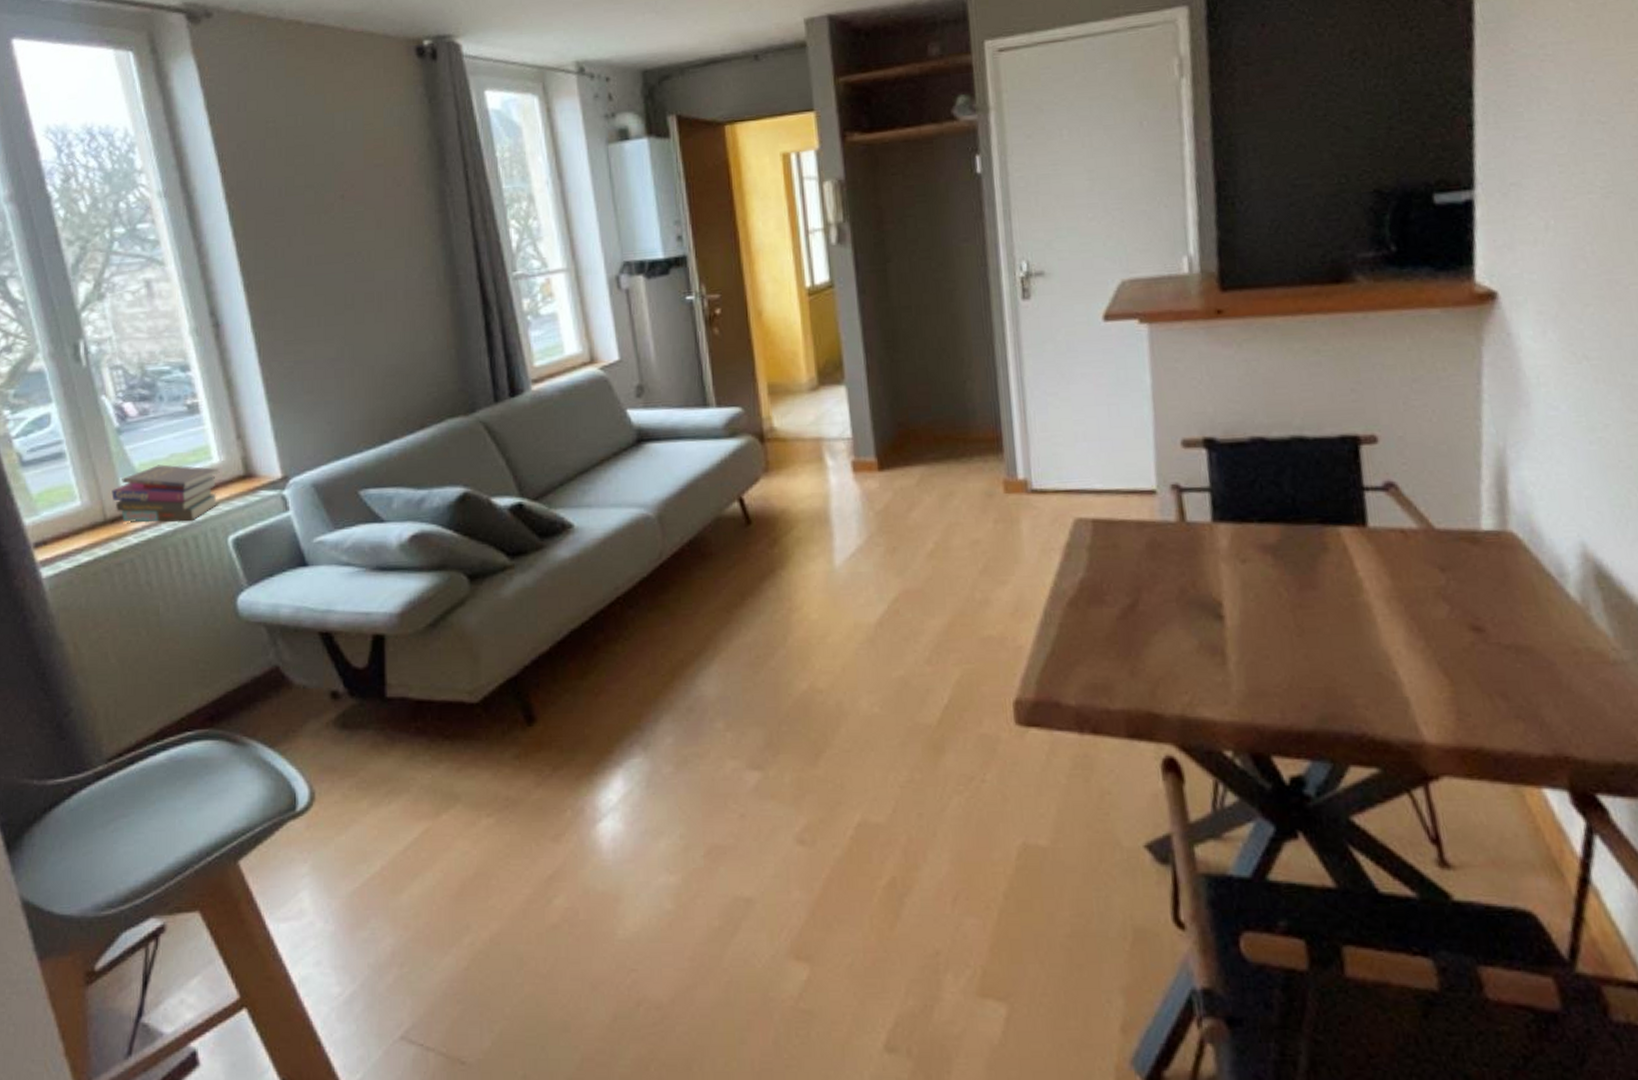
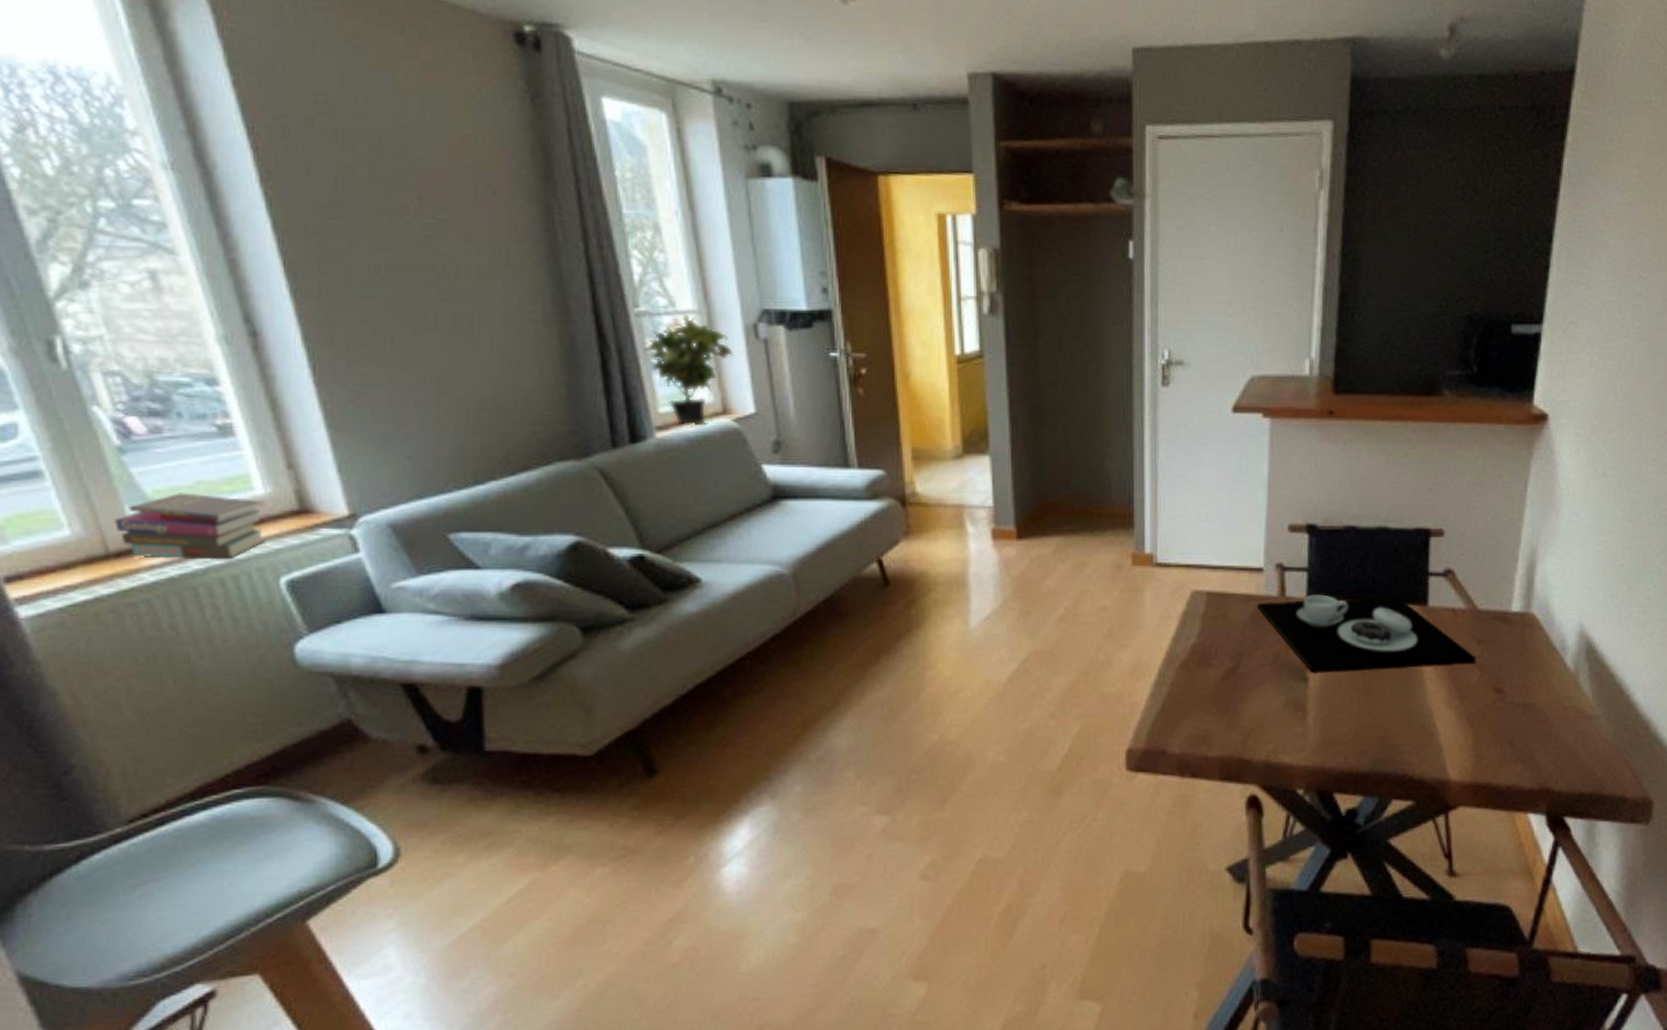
potted plant: none [520,272,600,377] -> present [643,313,734,426]
place setting: none [1153,516,1441,611] -> present [1258,594,1476,673]

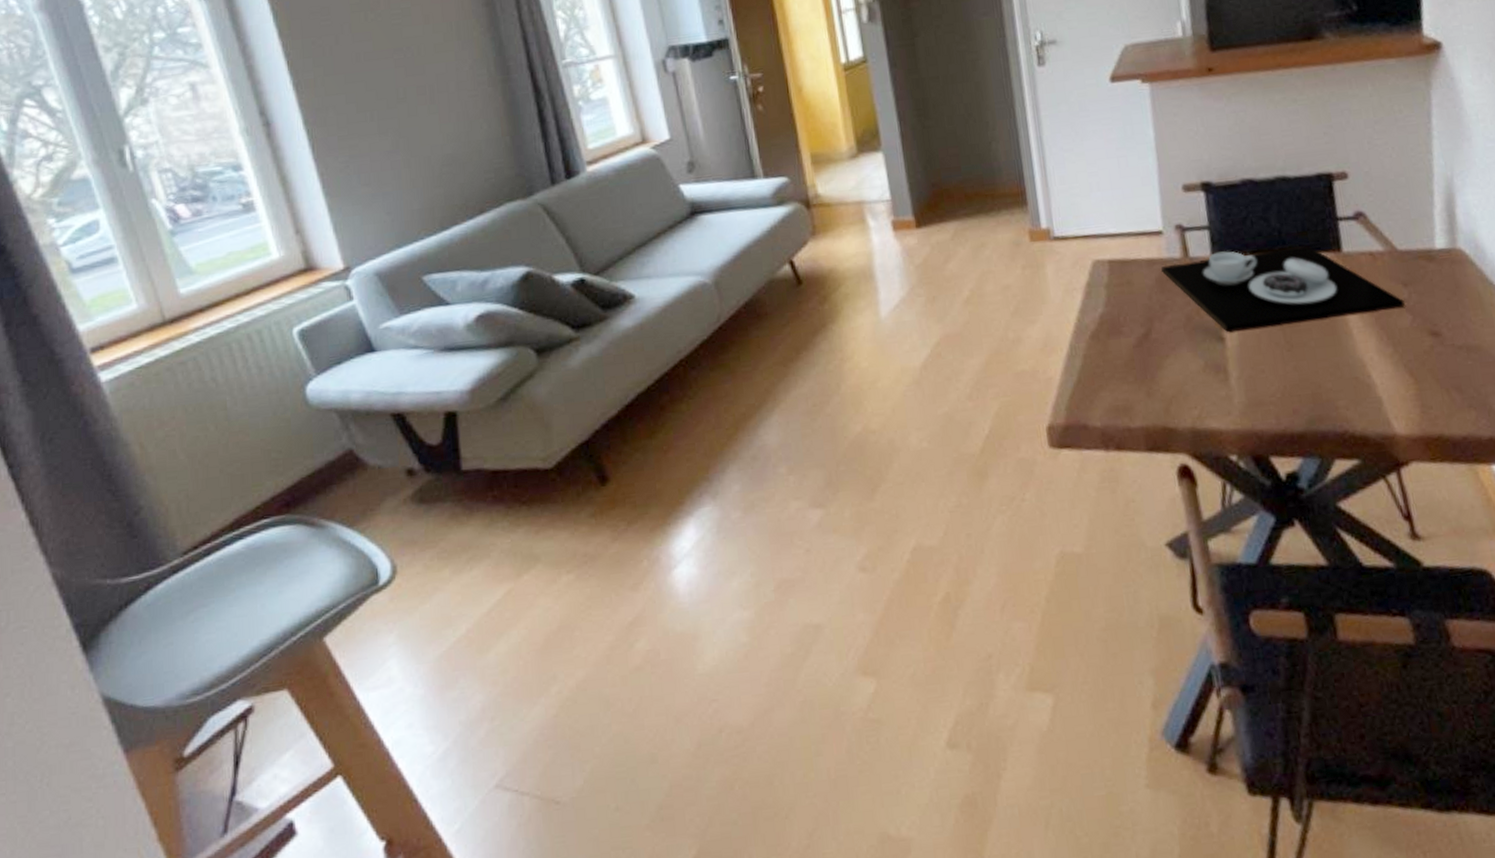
books: present [114,492,266,560] -> none [169,262,280,322]
potted plant: present [643,313,734,426] -> none [571,59,648,157]

